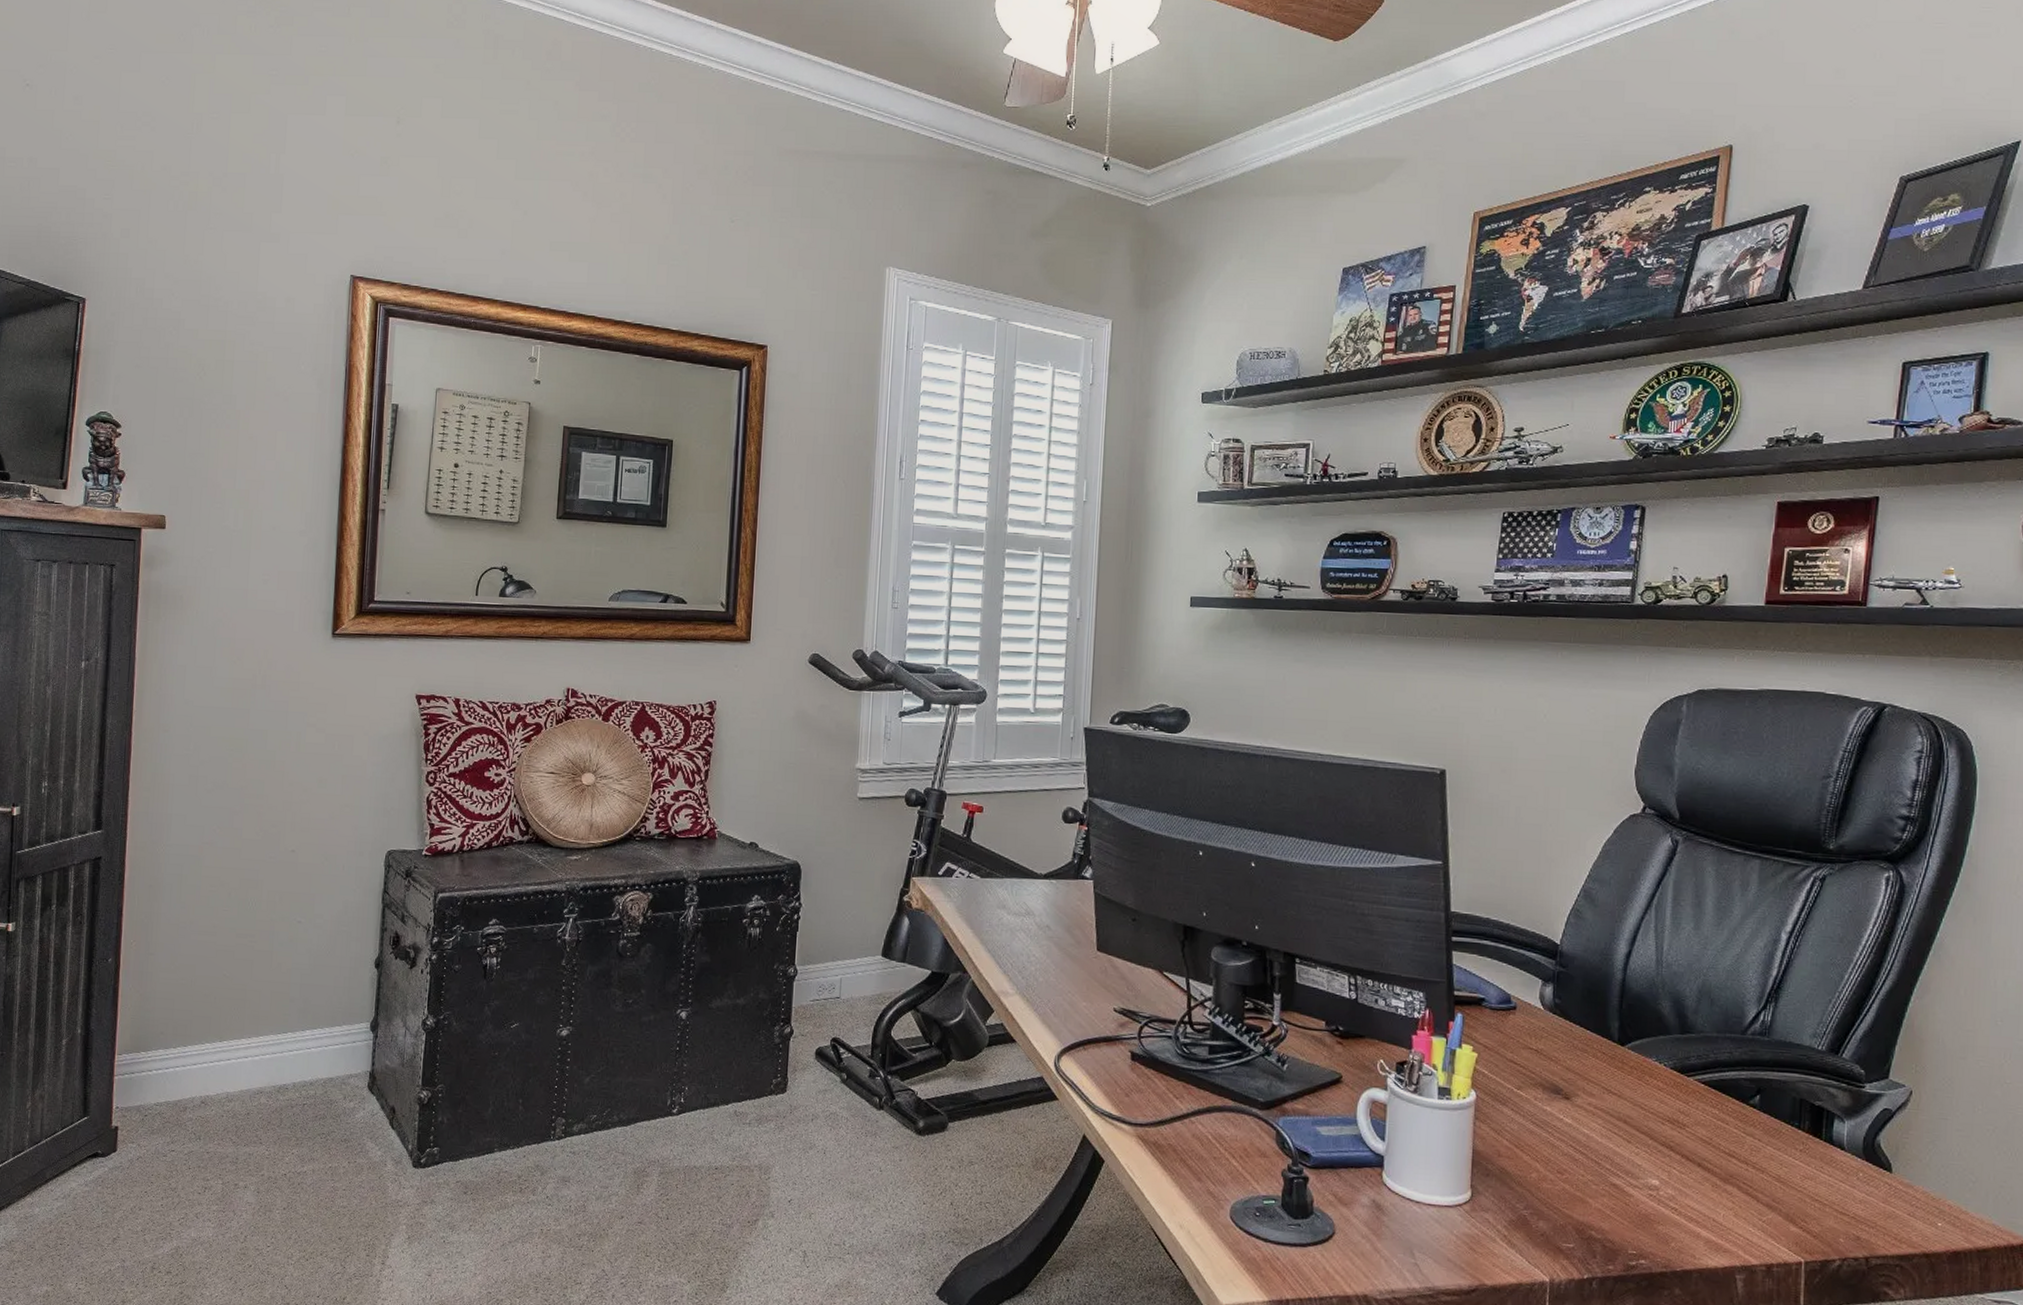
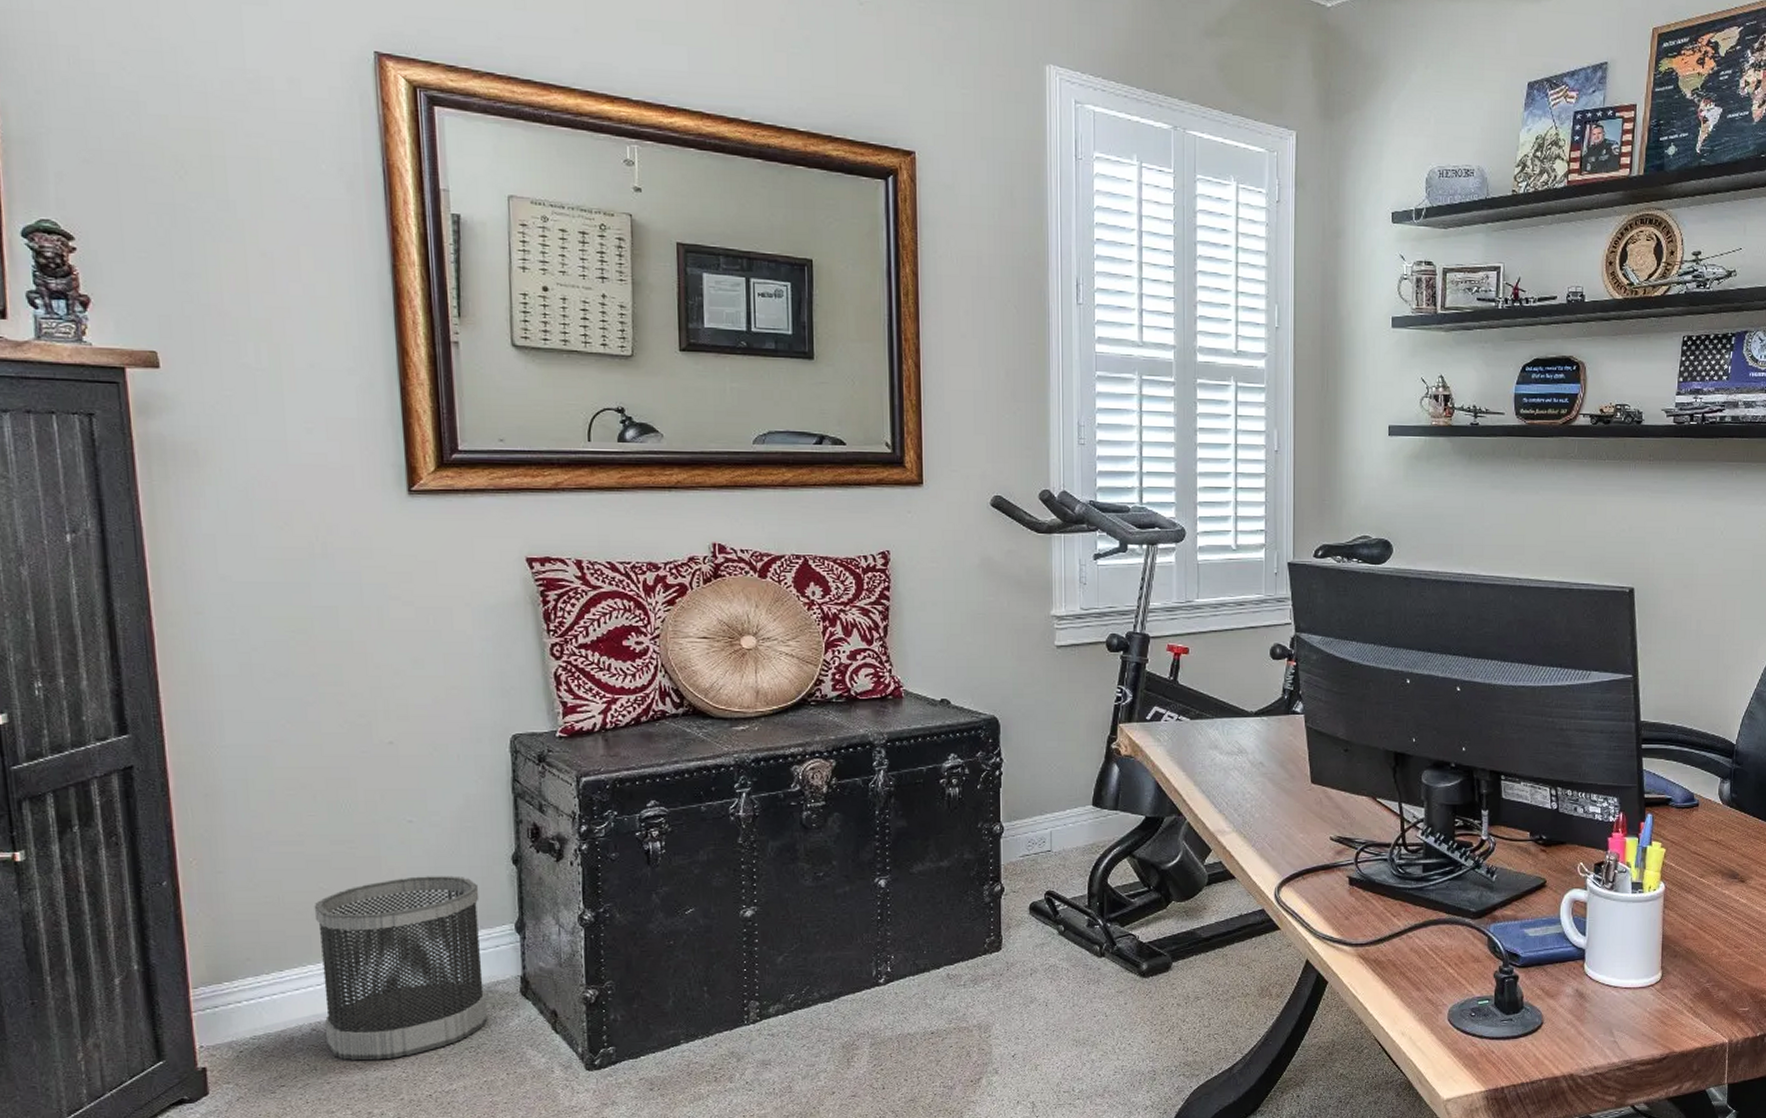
wastebasket: none [211,971,346,1137] -> present [314,876,488,1061]

